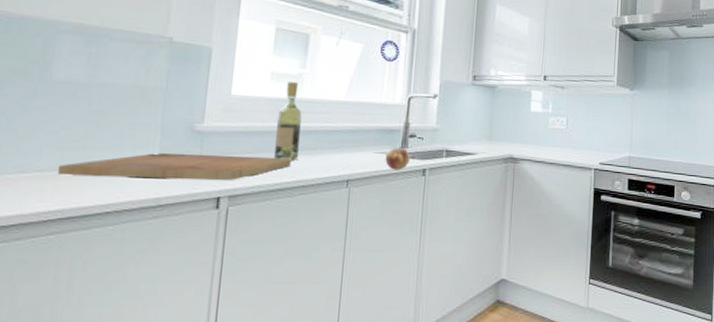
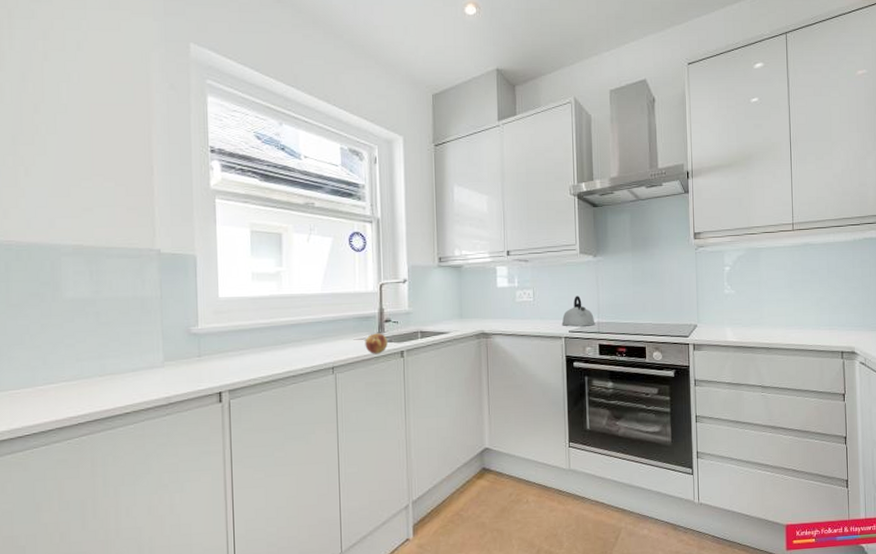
cutting board: present [57,153,292,181] -> none [79,351,280,384]
bottle: present [274,82,302,161] -> none [262,280,287,353]
kettle: none [592,128,627,160] -> present [561,296,595,327]

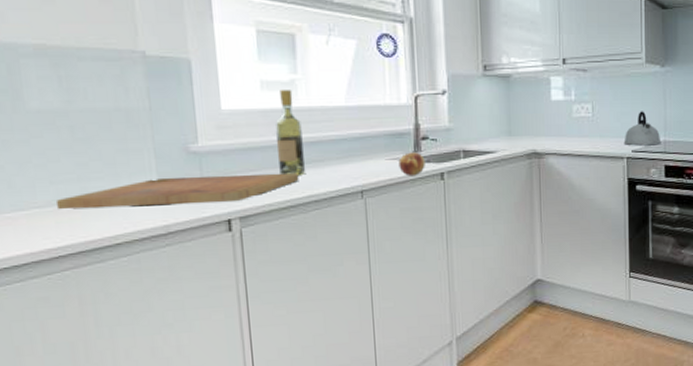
cutting board: none [79,351,280,384] -> present [55,172,299,210]
bottle: none [262,280,287,353] -> present [274,90,306,175]

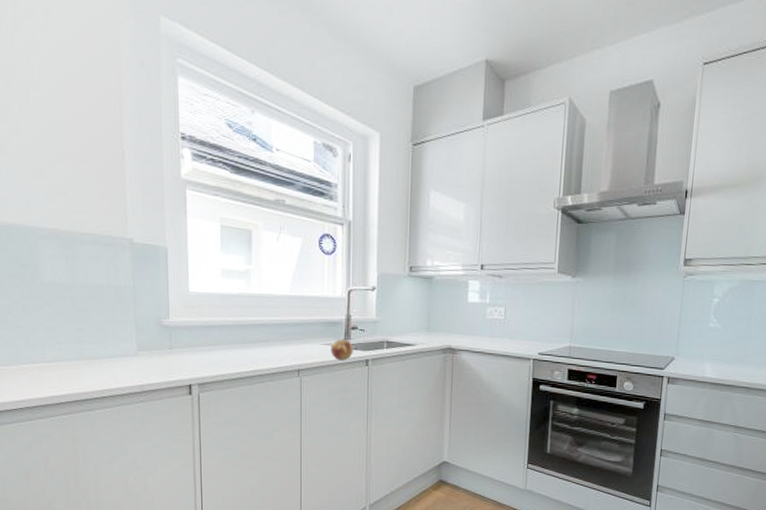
cutting board: present [55,172,299,210] -> none [59,346,248,371]
bottle: present [274,90,306,175] -> none [231,278,254,352]
kettle: present [623,111,661,146] -> none [531,317,567,350]

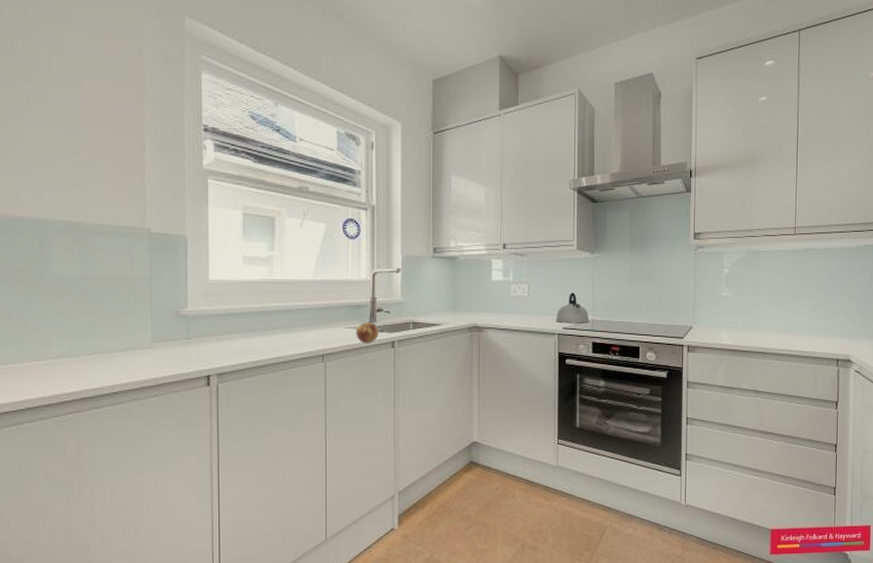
kettle: none [531,317,567,350] -> present [555,292,590,324]

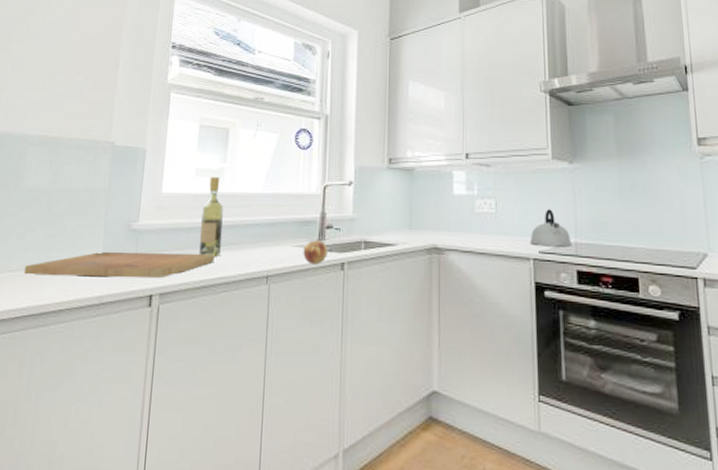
cutting board: none [66,336,270,361] -> present [24,251,215,279]
bottle: none [252,265,276,339] -> present [199,177,224,256]

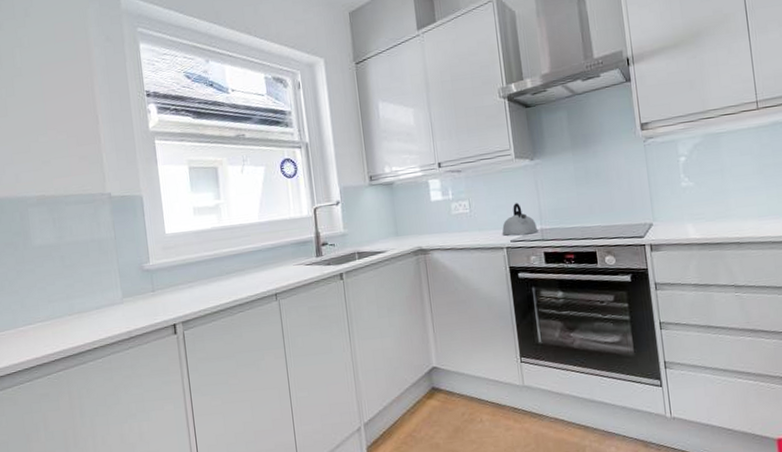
cutting board: present [24,251,215,279] -> none [52,281,226,323]
bottle: present [199,177,224,256] -> none [205,213,231,284]
fruit: present [303,240,328,265] -> none [304,257,327,279]

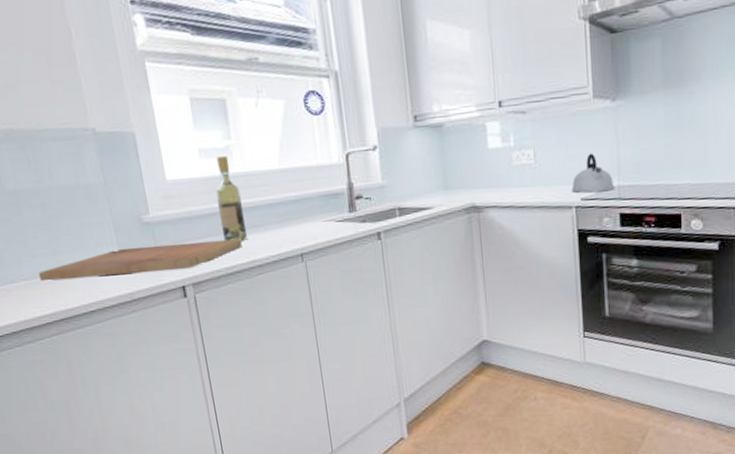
cutting board: none [52,281,226,323] -> present [38,238,243,282]
bottle: none [205,213,231,284] -> present [215,156,248,241]

